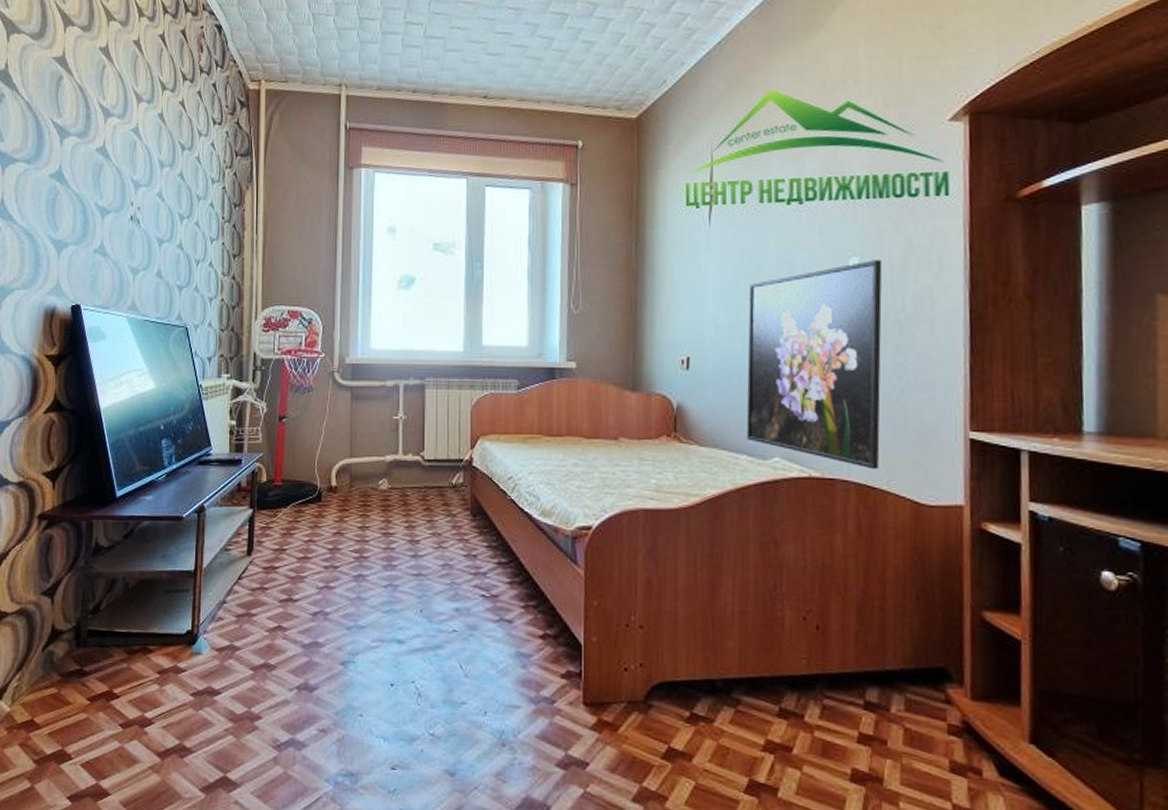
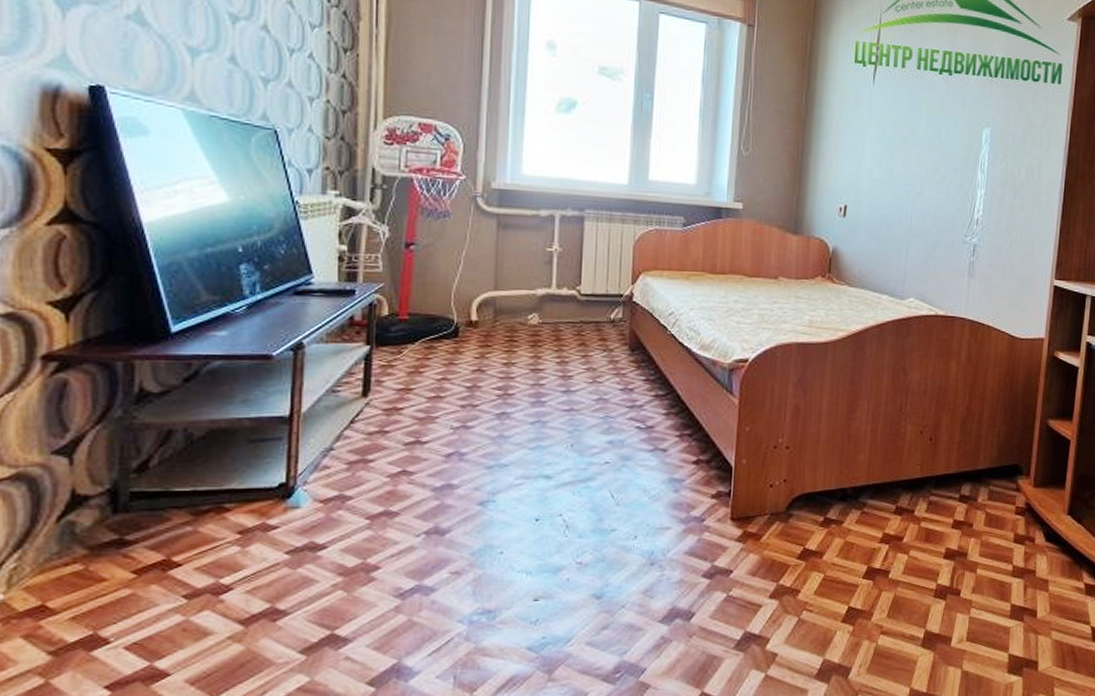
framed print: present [746,260,883,470] -> none [889,132,1008,309]

